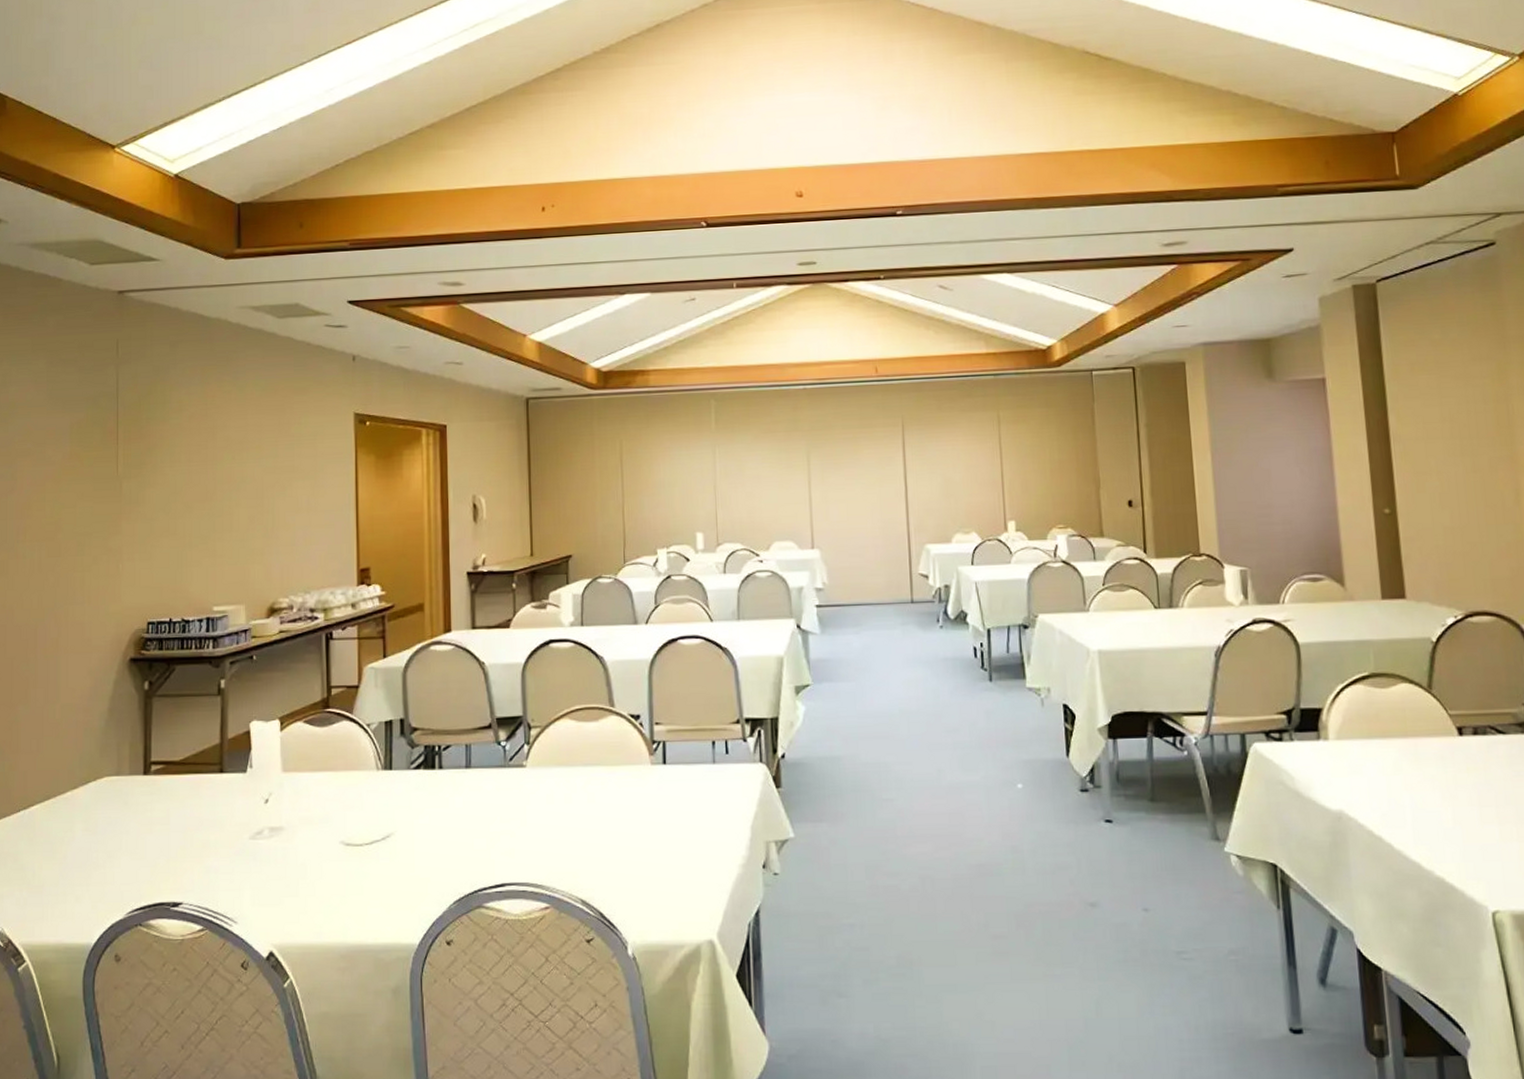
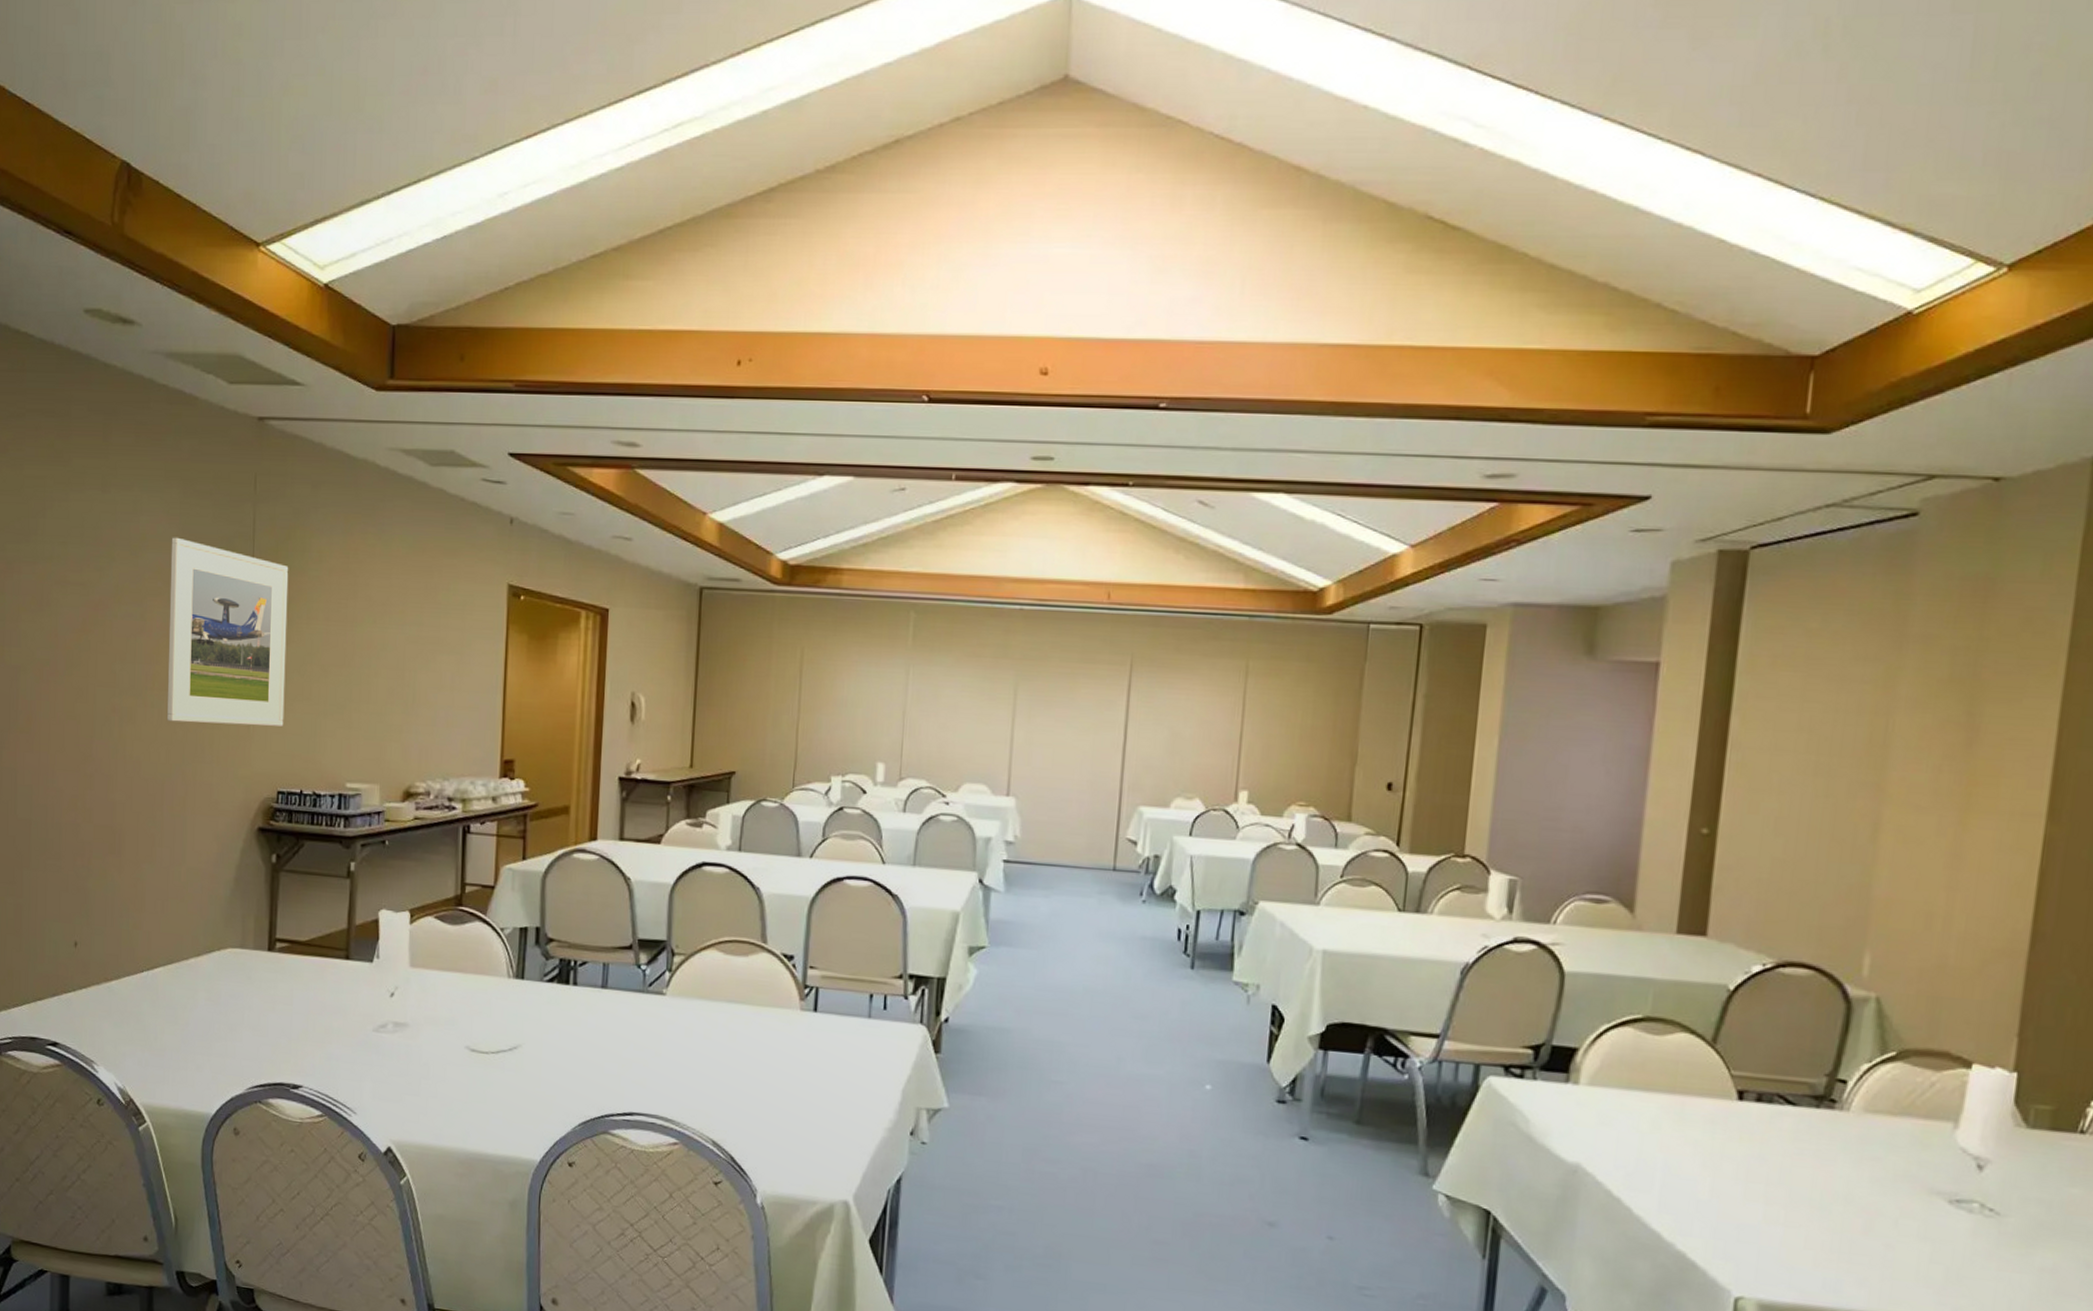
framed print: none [38,402,151,569] -> present [166,537,289,726]

